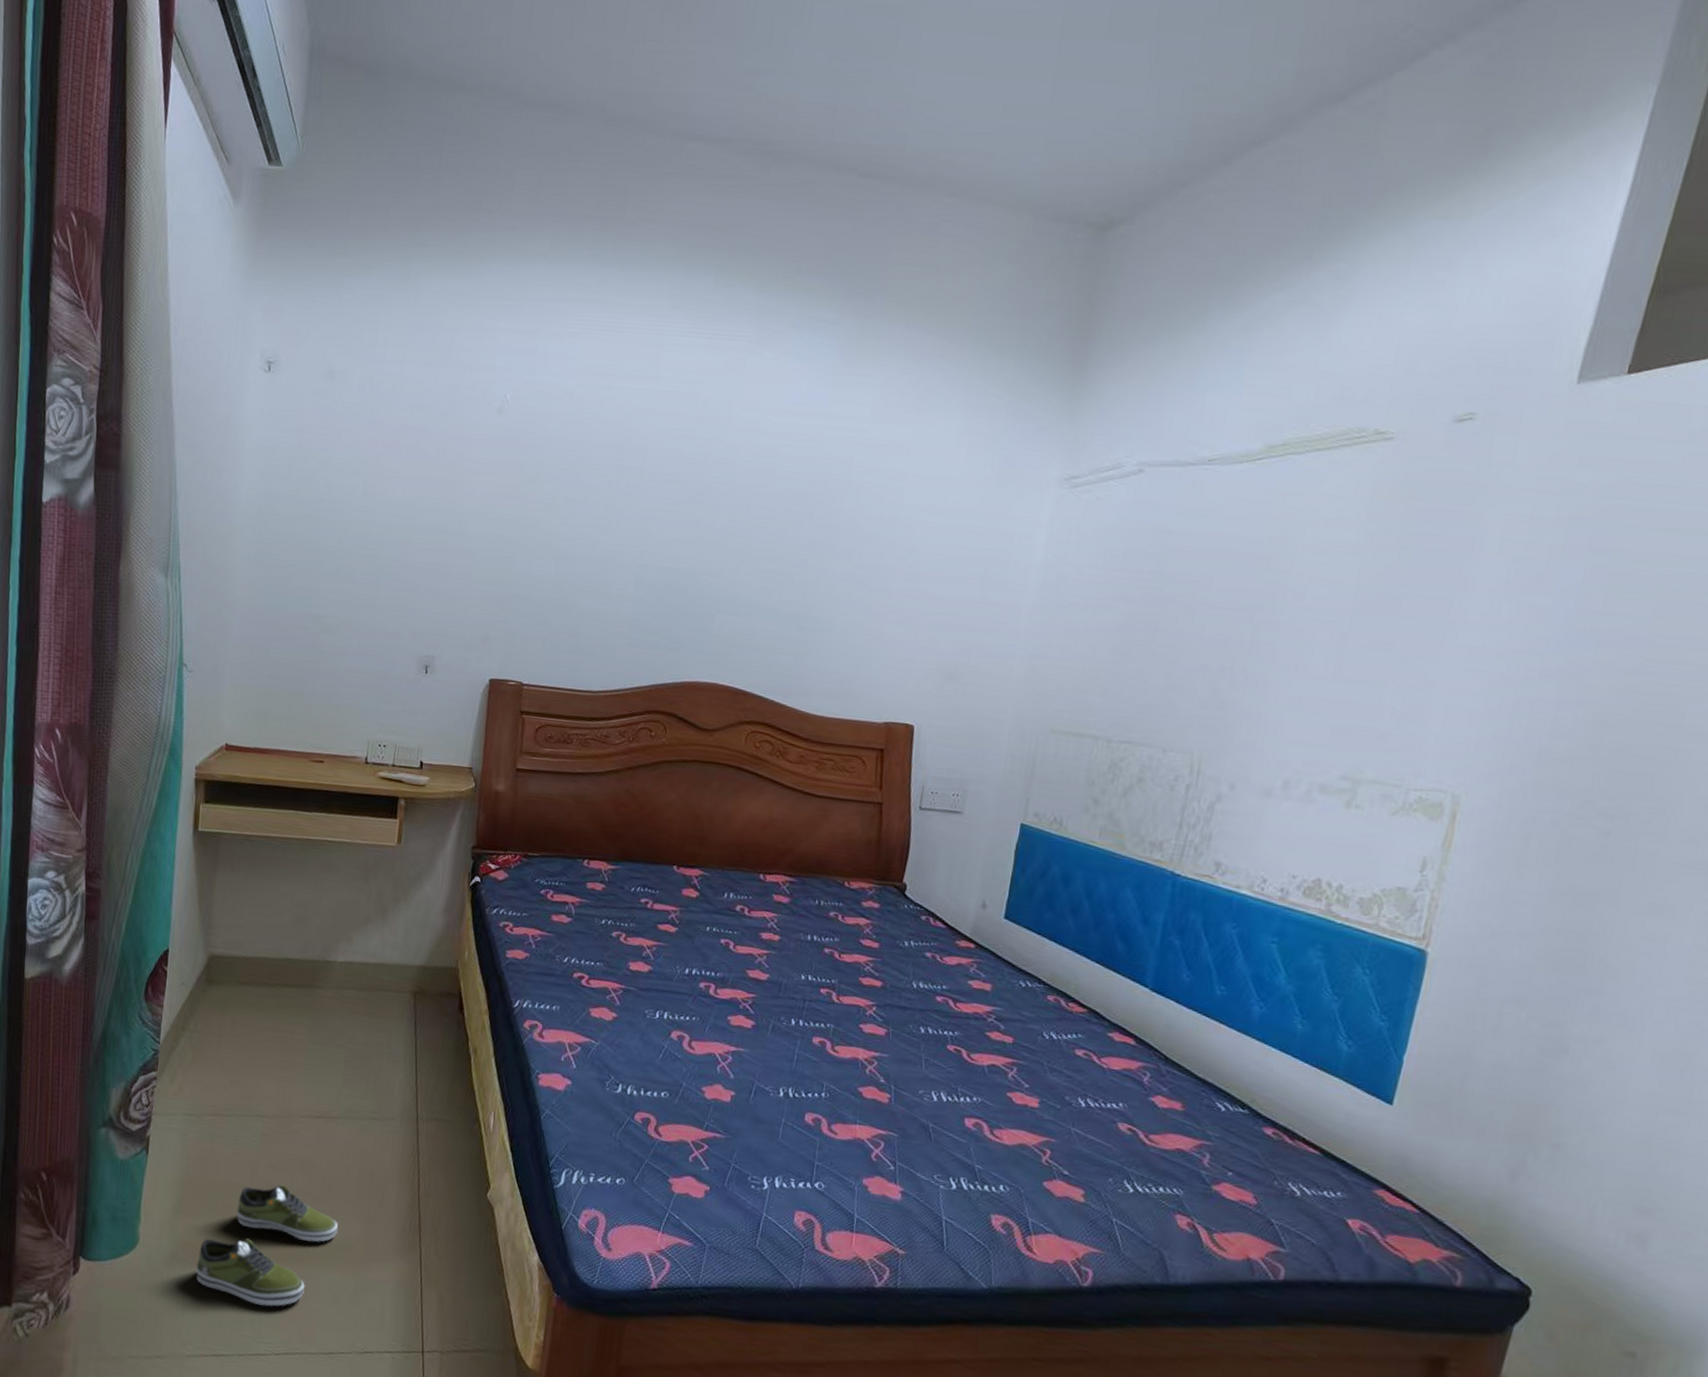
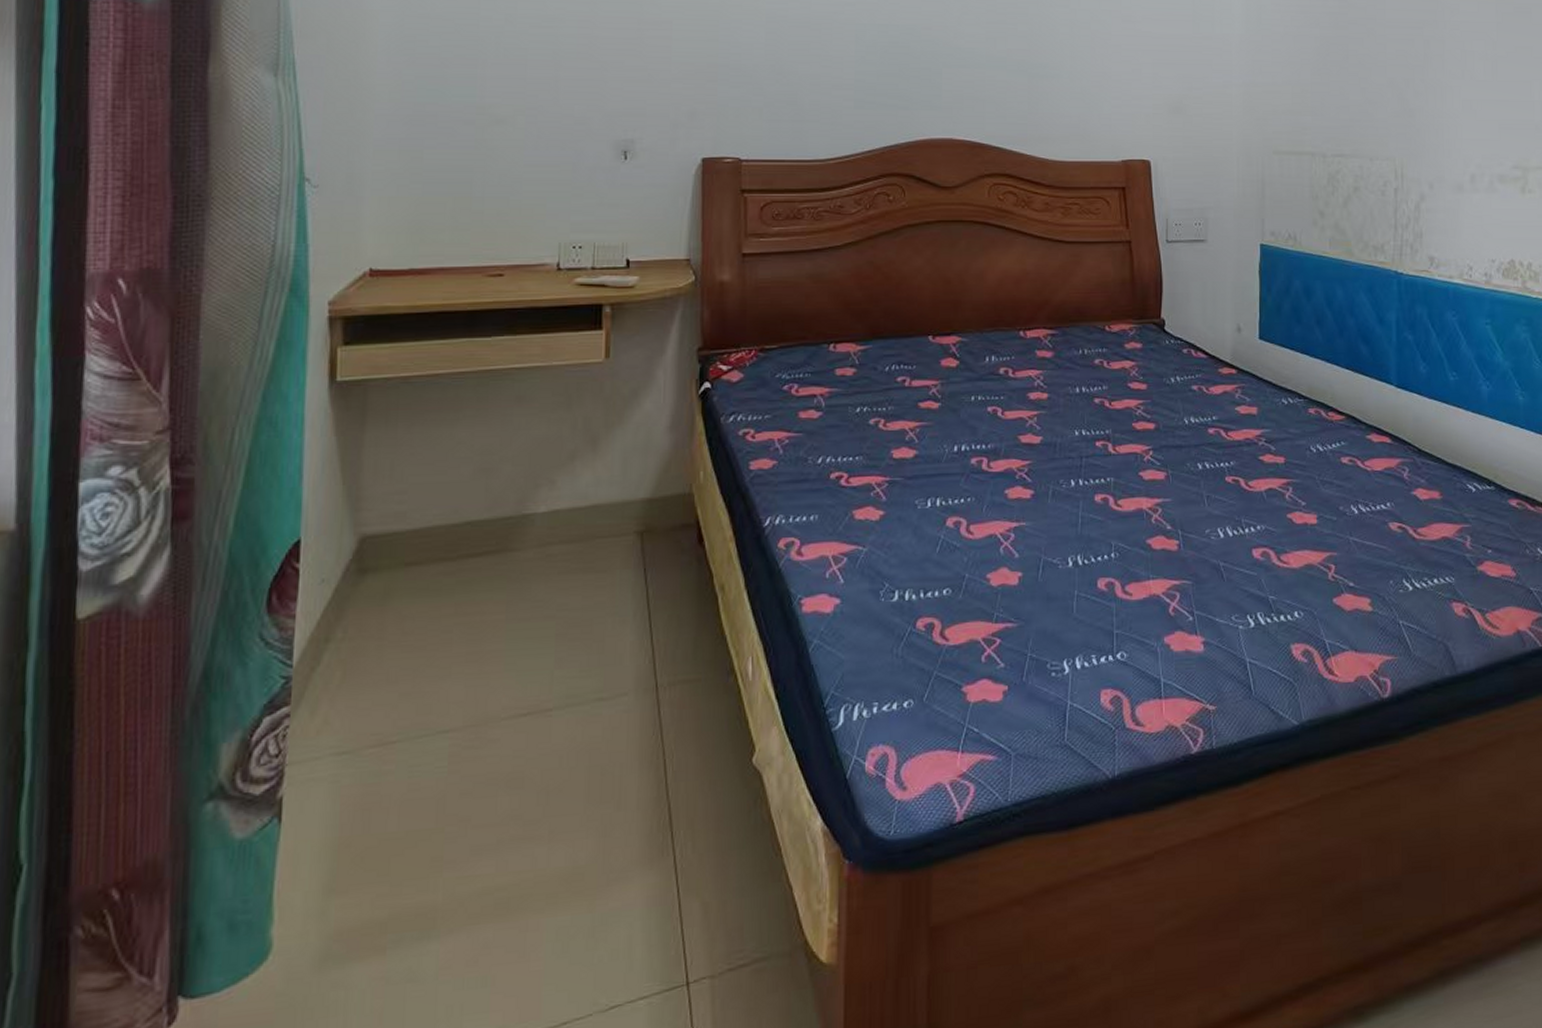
shoe: present [195,1184,339,1307] -> none [361,814,563,989]

